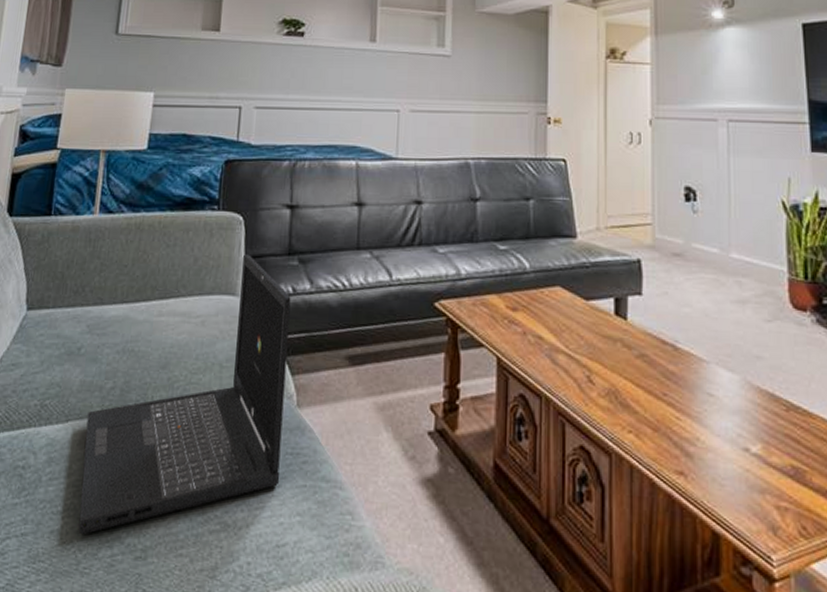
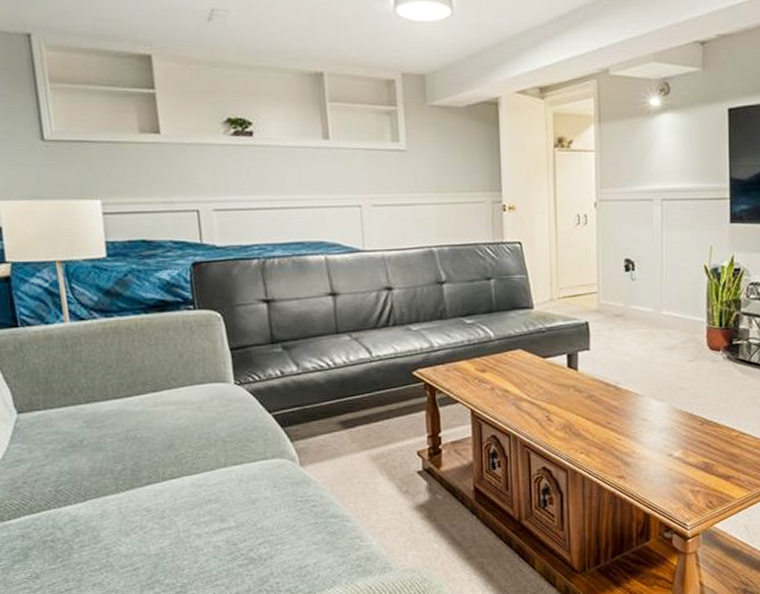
laptop: present [78,254,291,534] -> none [104,346,294,582]

